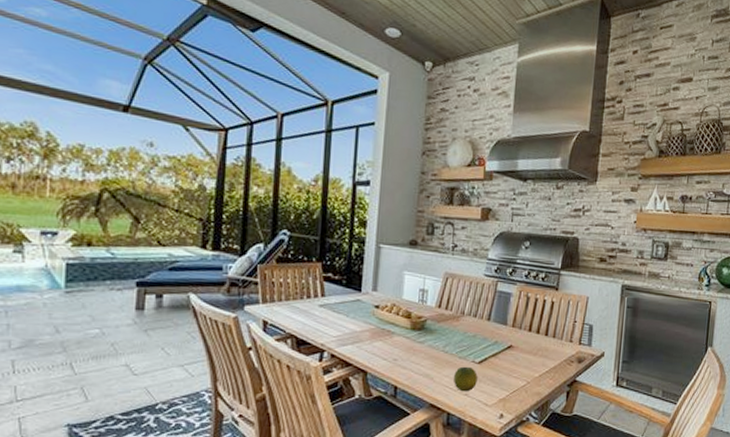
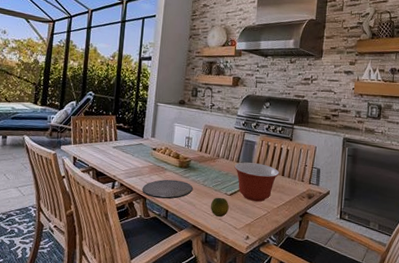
plate: none [361,346,431,372] -> present [142,179,194,199]
mixing bowl: none [484,320,542,371] -> present [234,162,280,202]

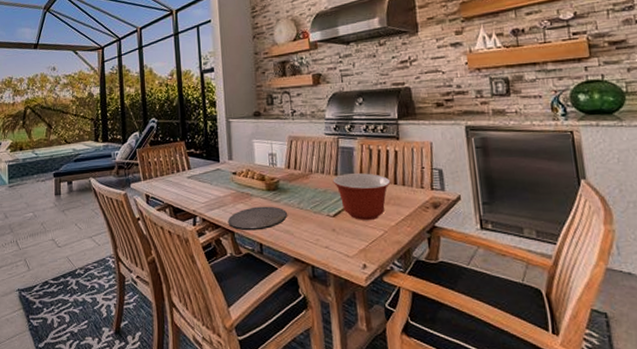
fruit: present [211,197,229,217] -> none [312,220,335,245]

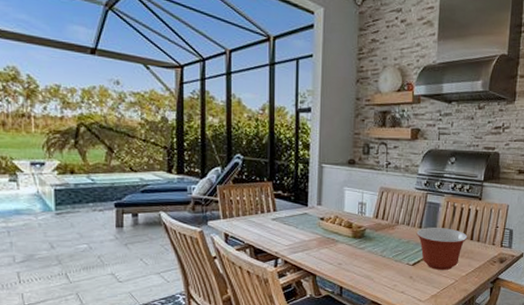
plate: present [227,206,288,231] -> none [310,252,371,275]

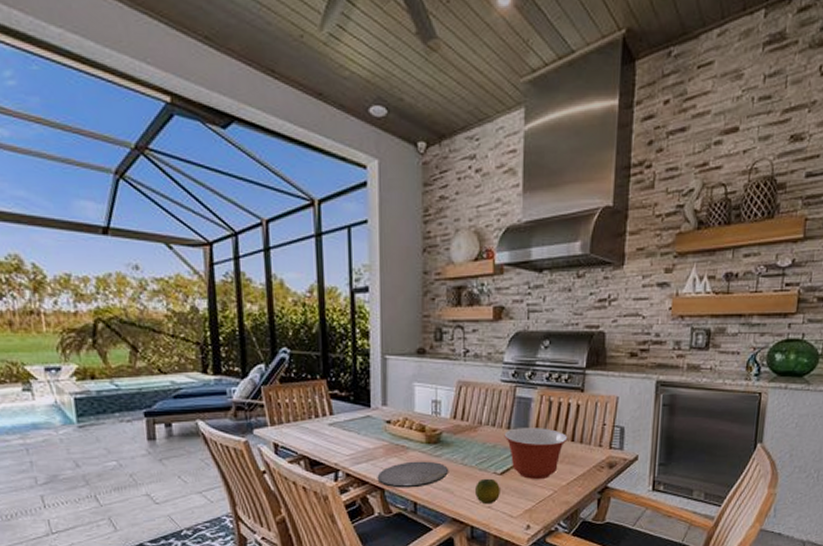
plate: none [310,252,371,275] -> present [377,461,449,488]
fruit: none [391,268,412,290] -> present [475,478,500,505]

